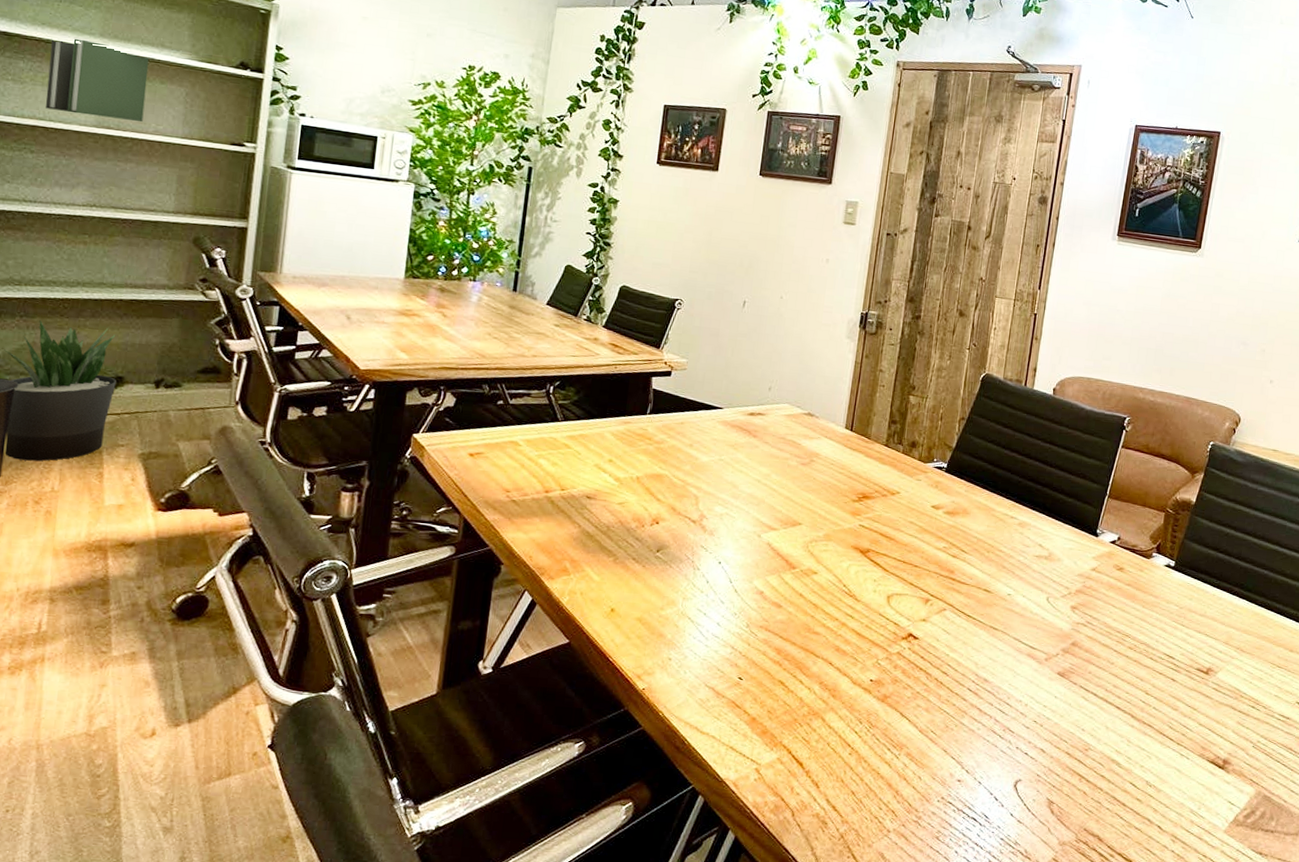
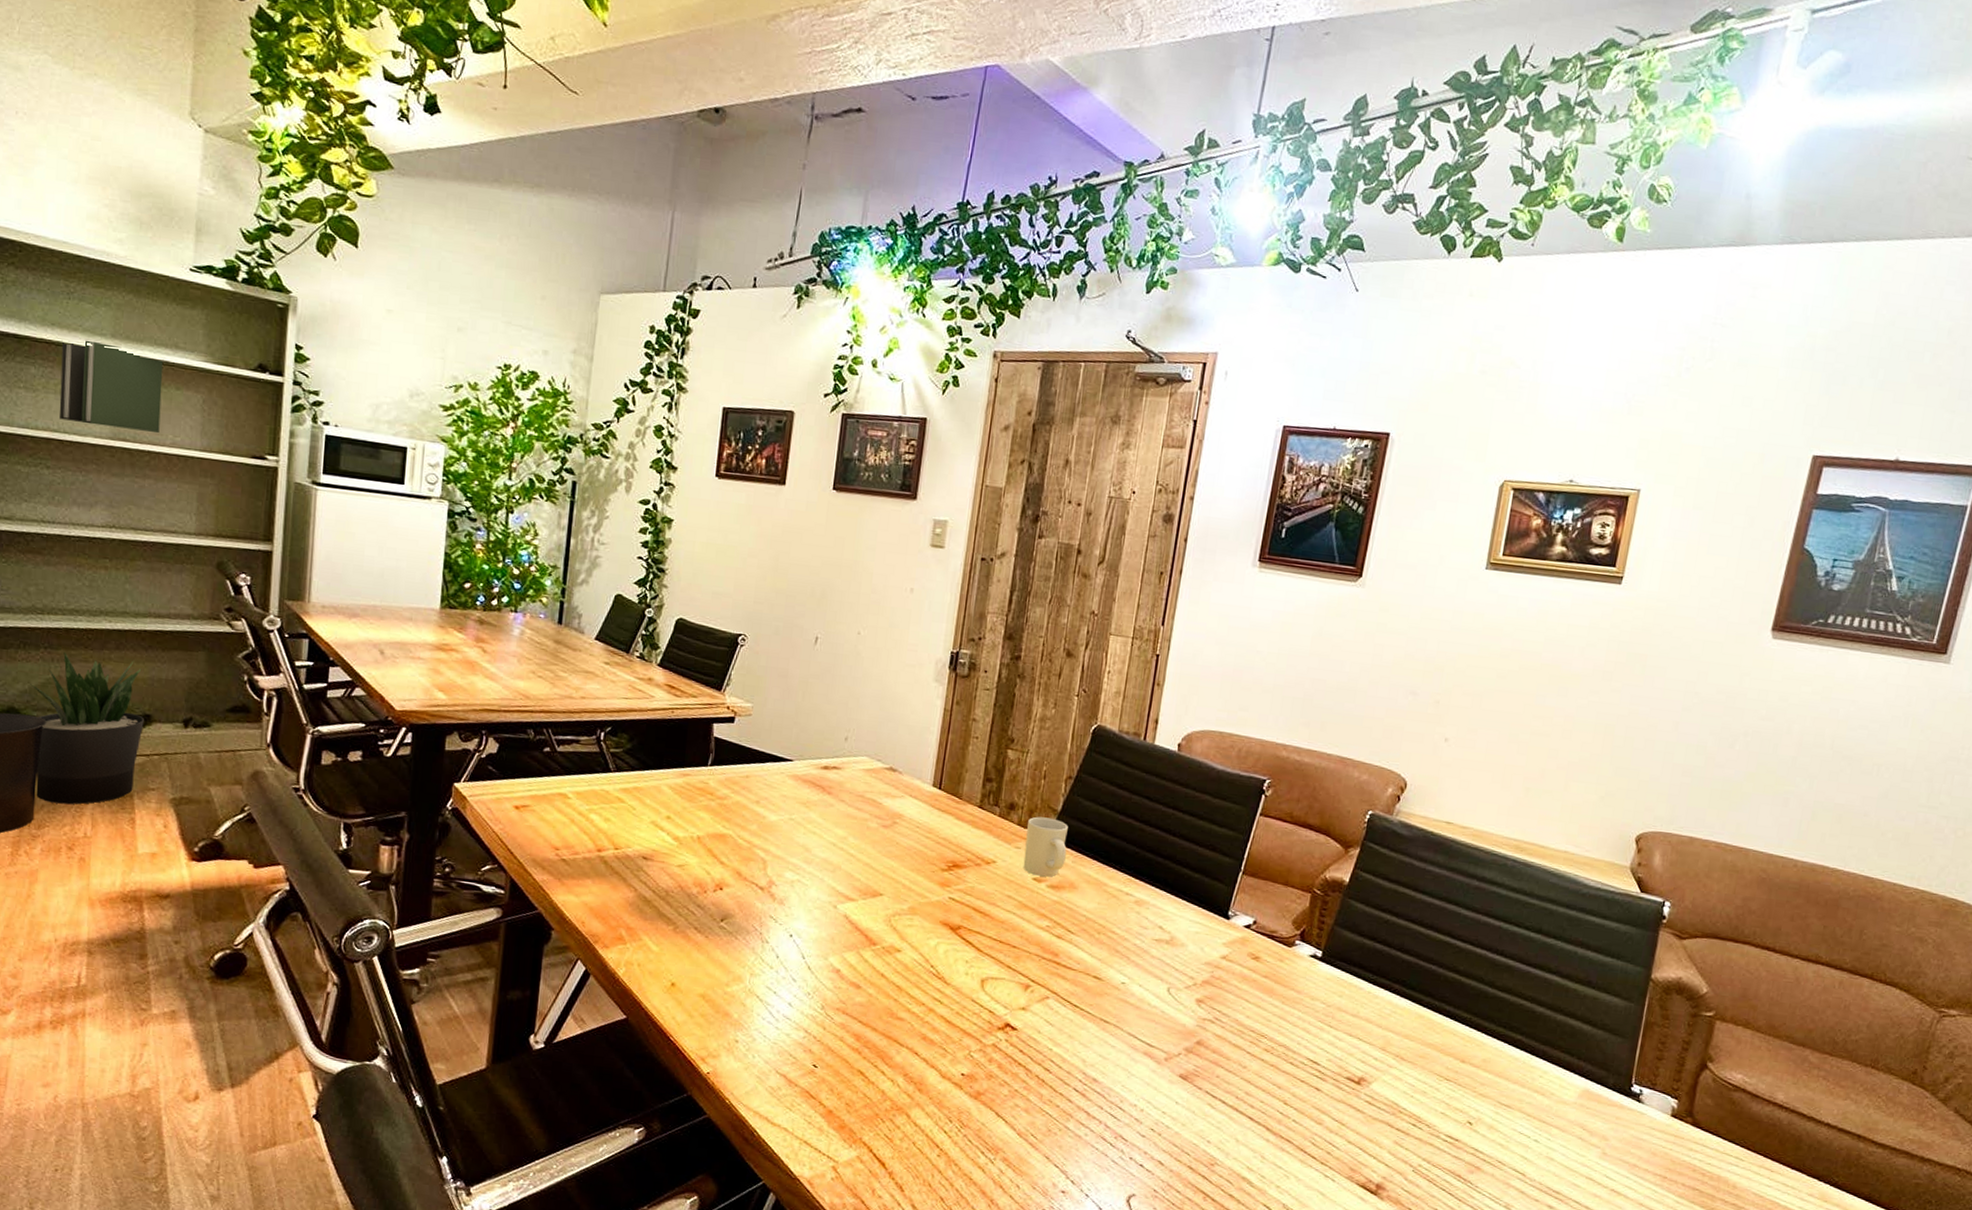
mug: none [923,453,962,505] -> present [1023,816,1068,877]

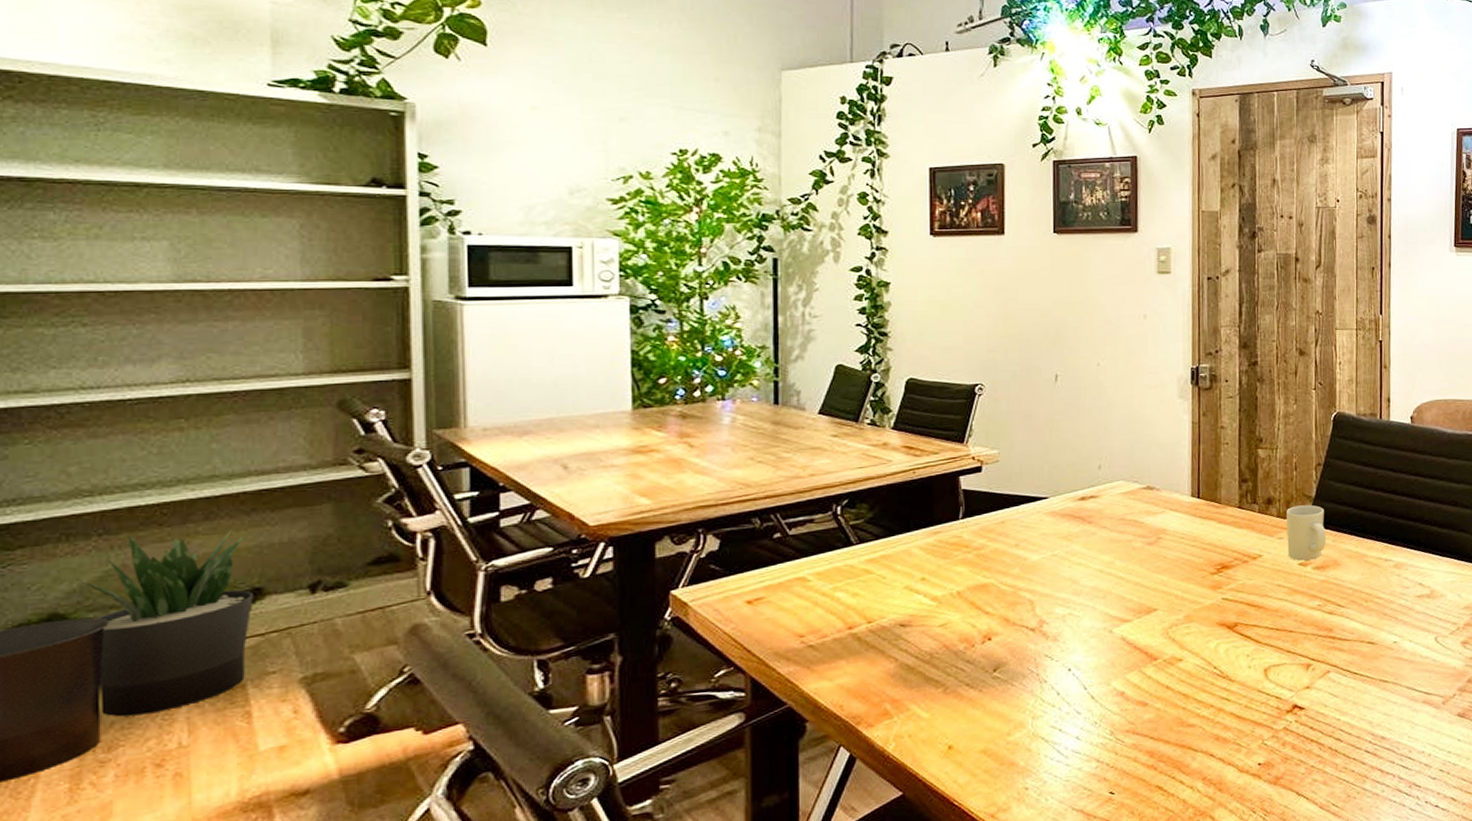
binder: present [59,340,164,433] -> none [91,174,243,269]

